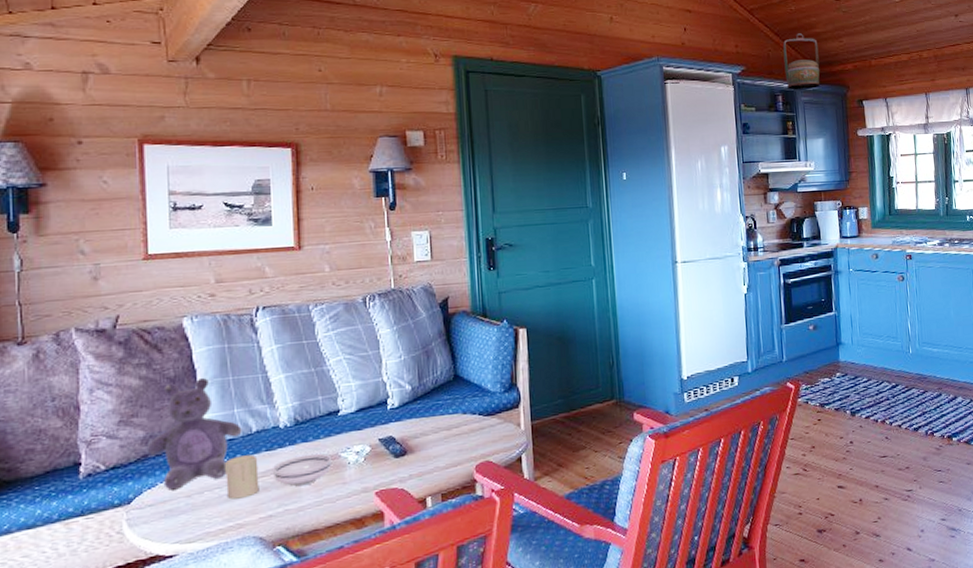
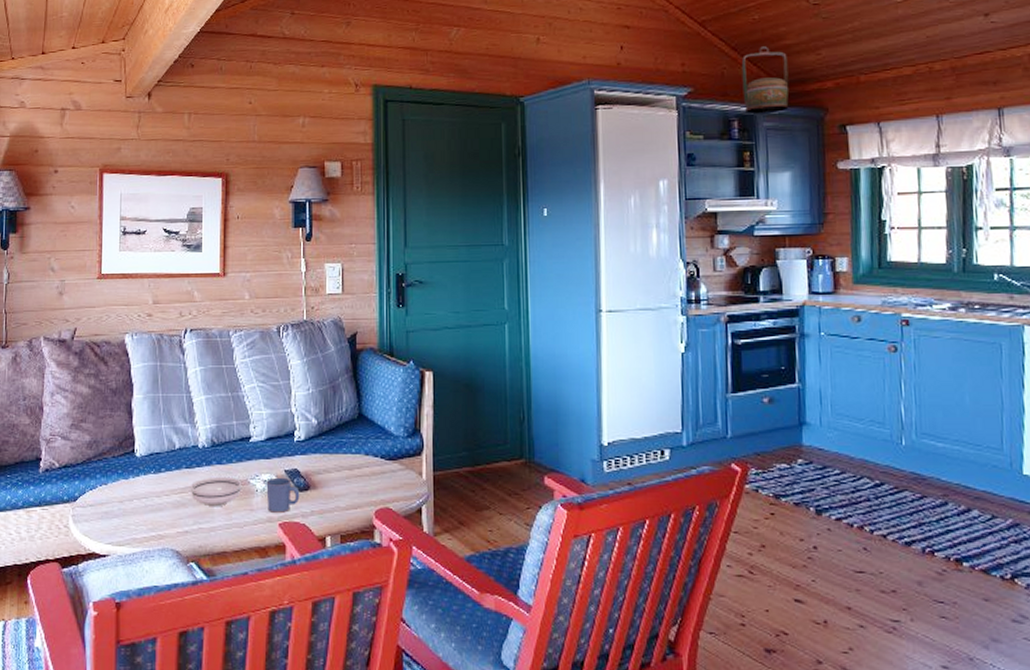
stuffed animal: present [146,377,242,490] -> none [91,391,167,494]
candle: present [224,454,259,500] -> none [150,470,179,511]
mug: none [359,446,397,484] -> present [266,477,300,514]

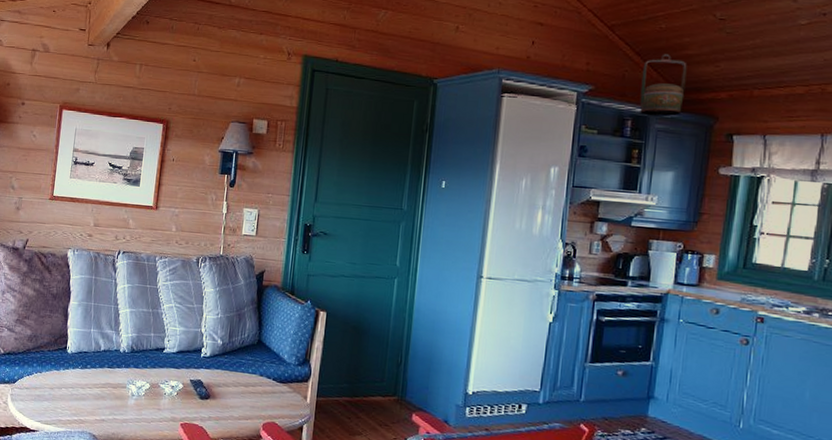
bowl: present [190,476,242,507] -> none [109,377,154,403]
mug: present [266,477,300,514] -> none [172,384,201,416]

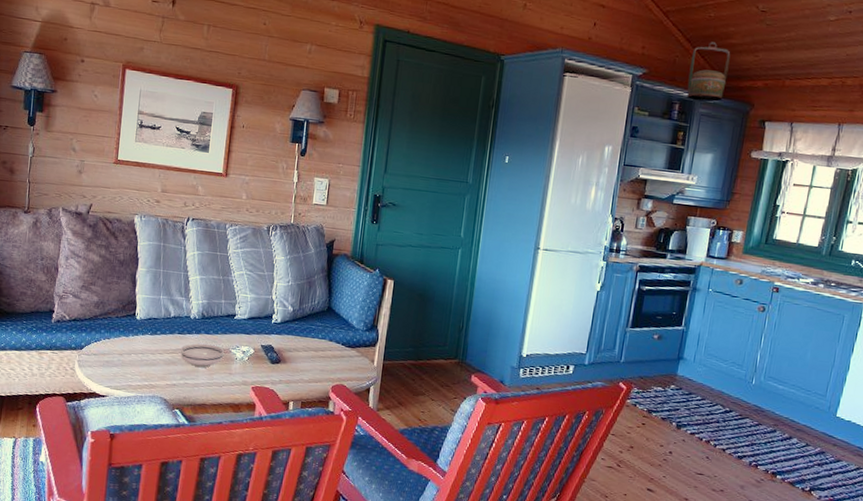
bowl: none [109,377,154,403] -> present [180,343,225,368]

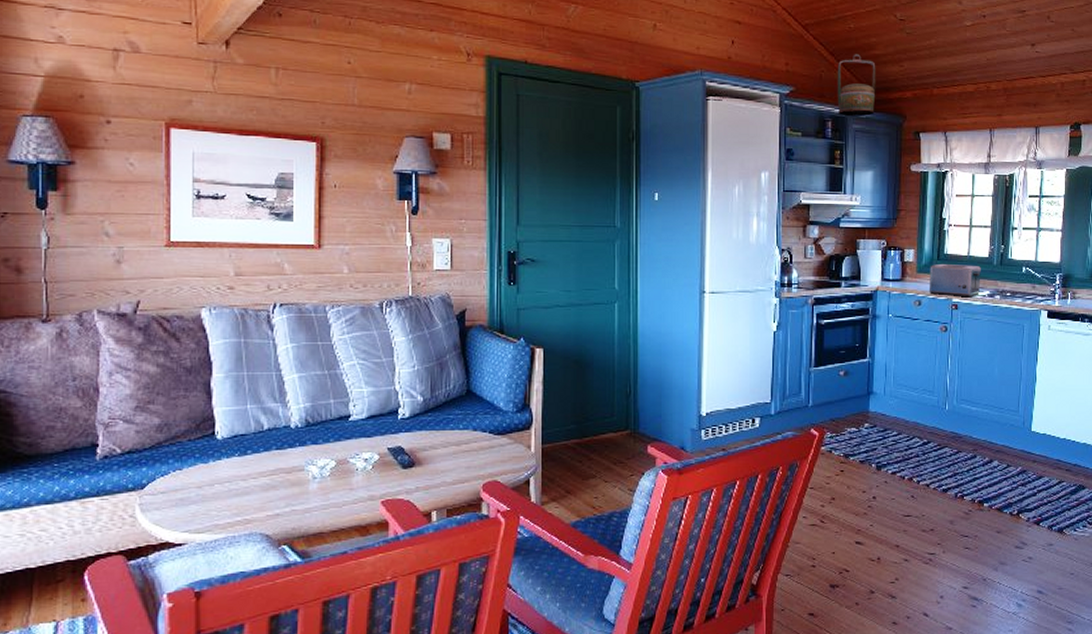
bowl: present [180,343,225,368] -> none [281,456,341,488]
toaster: none [752,247,809,283] -> present [928,263,981,298]

